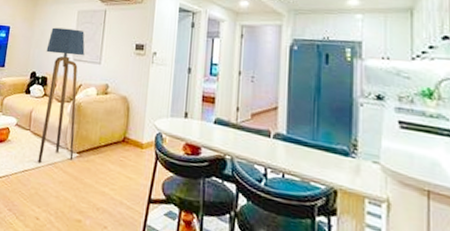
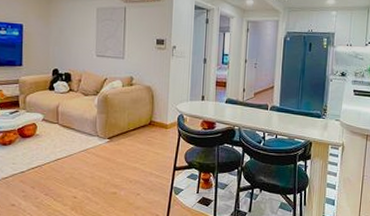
floor lamp: present [38,27,85,164] -> none [67,24,107,152]

